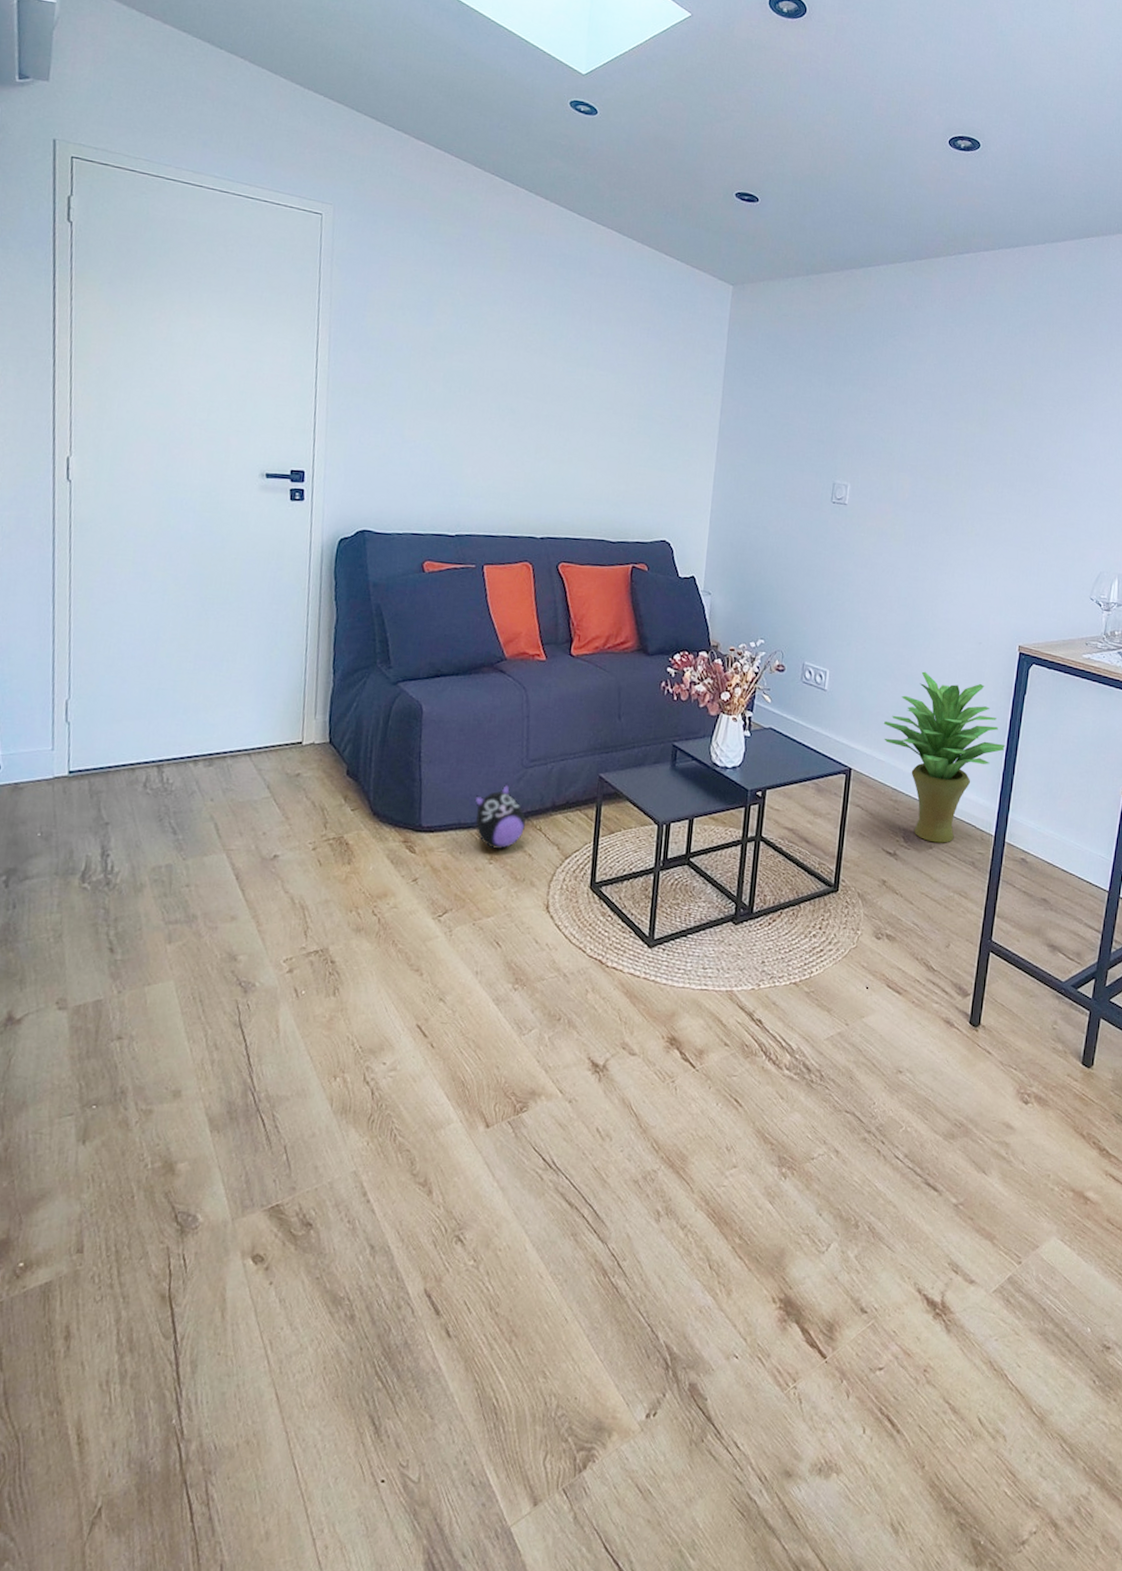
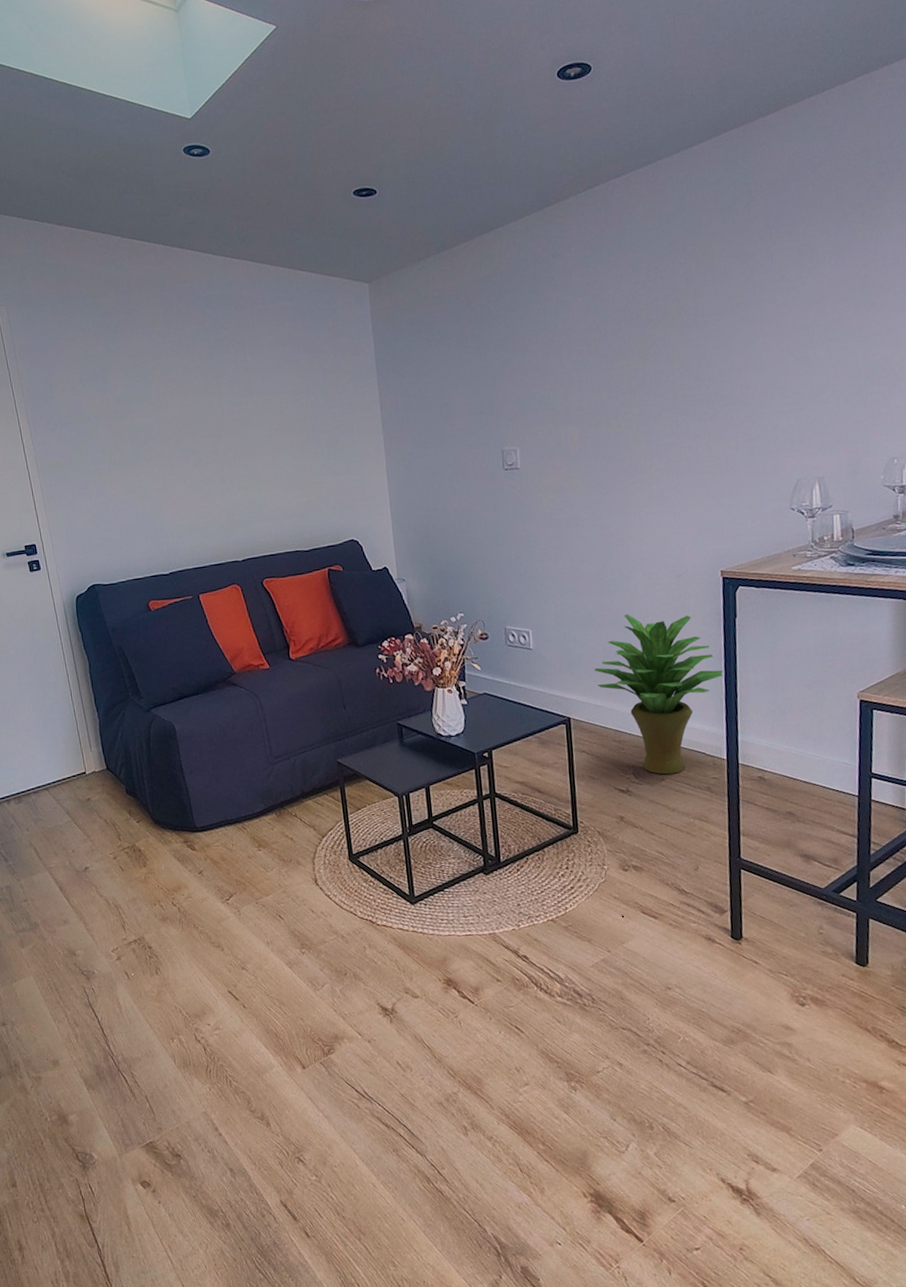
plush toy: present [475,782,526,849] -> none [234,779,283,838]

